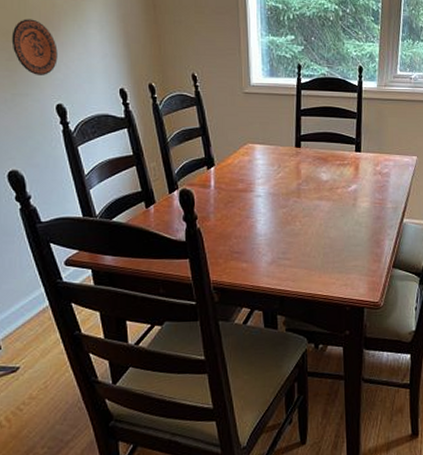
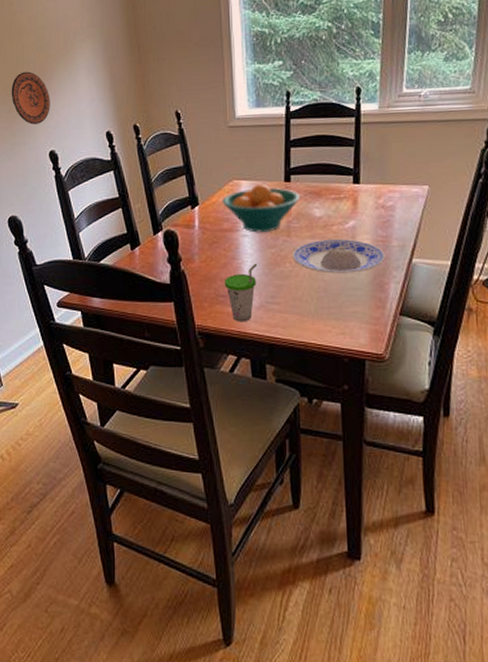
fruit bowl: none [237,148,310,194] -> present [221,183,301,233]
cup: none [238,222,269,277] -> present [224,263,257,322]
plate: none [301,200,381,232] -> present [292,238,385,274]

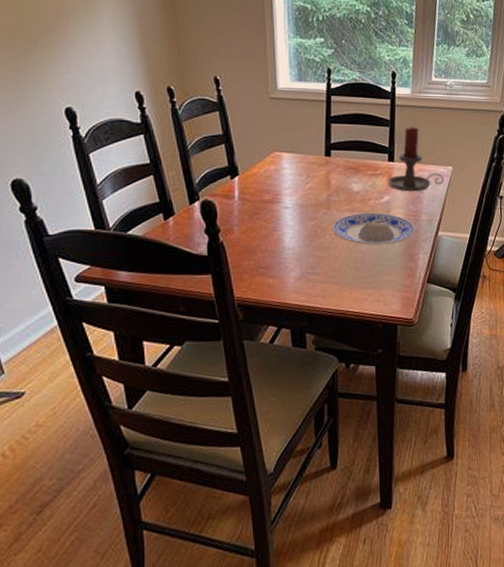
decorative plate: present [11,71,50,125] -> none [15,14,67,76]
fruit bowl: present [221,183,301,233] -> none [262,157,340,205]
cup: present [224,263,257,322] -> none [264,235,298,293]
candle holder: none [353,145,419,216] -> present [388,127,444,192]

